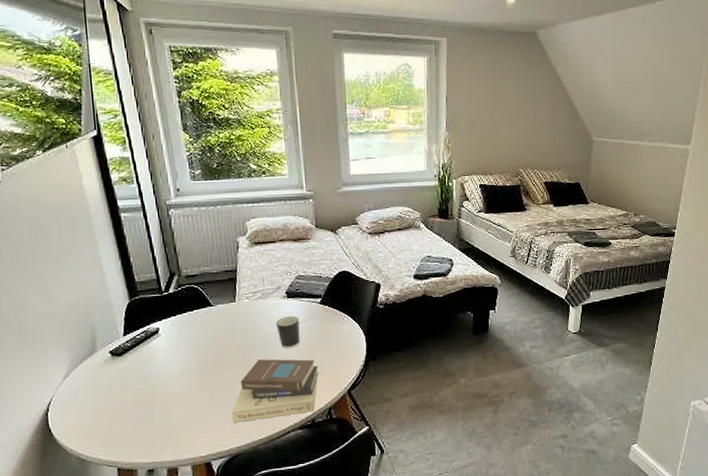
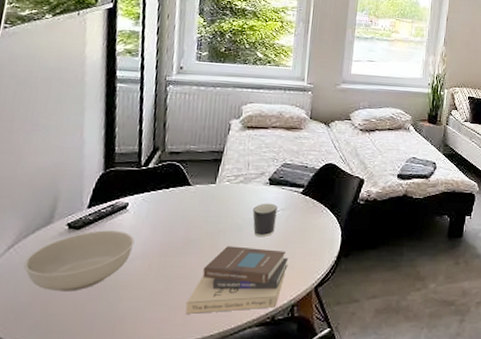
bowl: none [81,354,173,411] -> present [23,230,135,292]

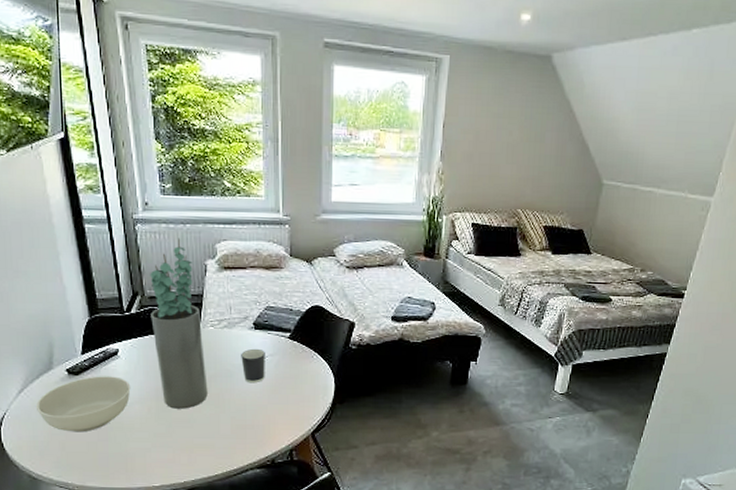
vase: none [167,99,218,264] -> present [150,238,208,409]
books: present [185,246,289,314] -> none [188,392,282,455]

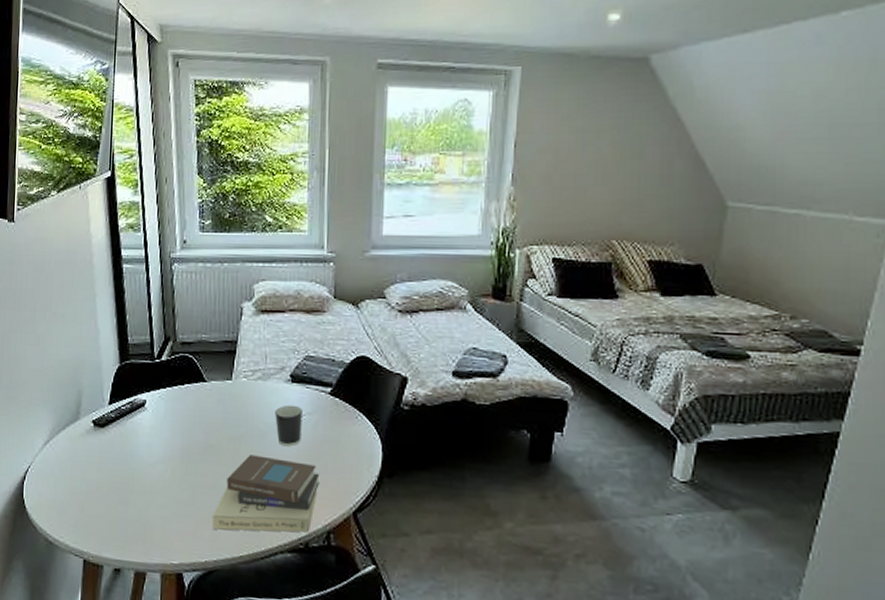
bowl: present [35,376,131,432] -> none [59,429,156,493]
vase: present [150,238,208,409] -> none [181,278,237,473]
books: none [188,392,282,455] -> present [212,455,320,533]

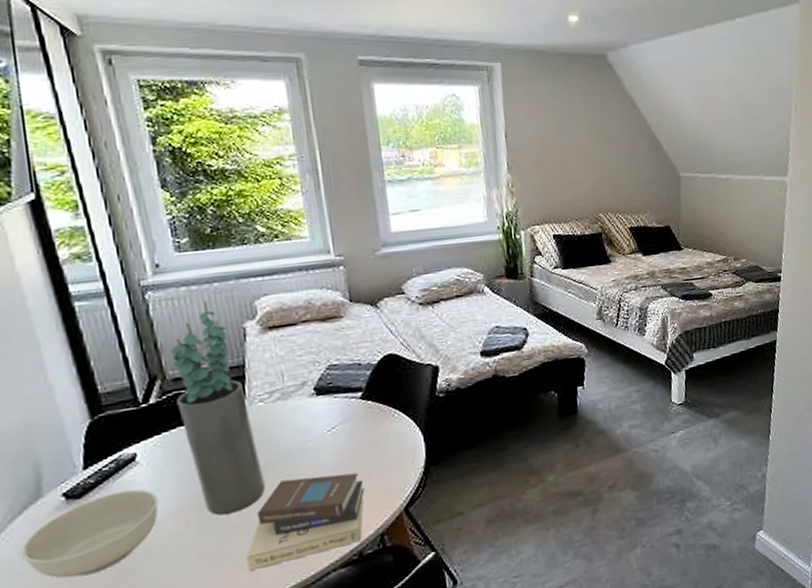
bowl: none [59,429,156,493] -> present [20,489,159,579]
vase: none [181,278,237,473] -> present [170,301,265,515]
mug: present [275,404,302,447] -> none [303,417,337,463]

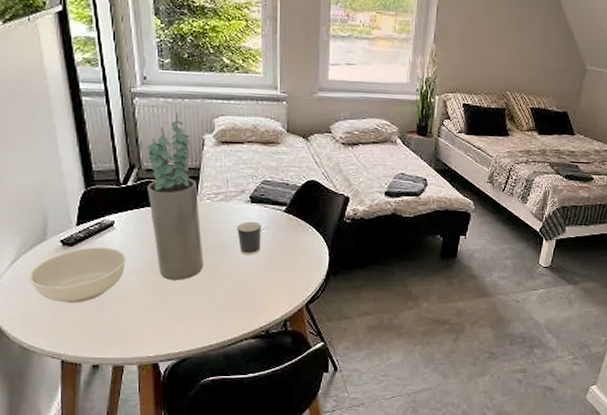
books: present [246,472,365,571] -> none [183,263,277,326]
mug: none [303,417,337,463] -> present [237,221,261,256]

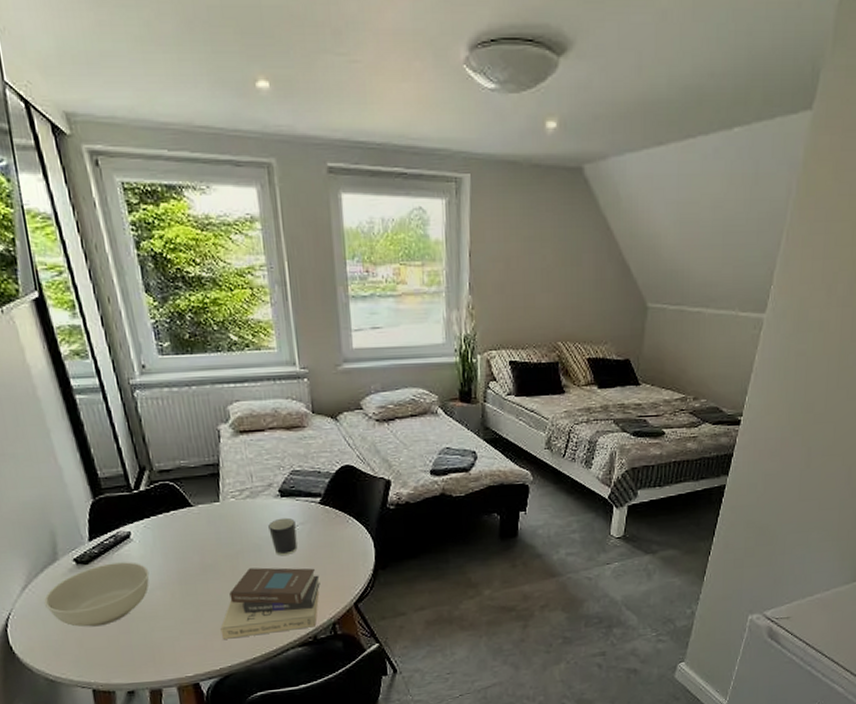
vase: present [147,112,203,280] -> none [156,402,236,591]
books: none [183,263,277,326] -> present [220,567,320,639]

